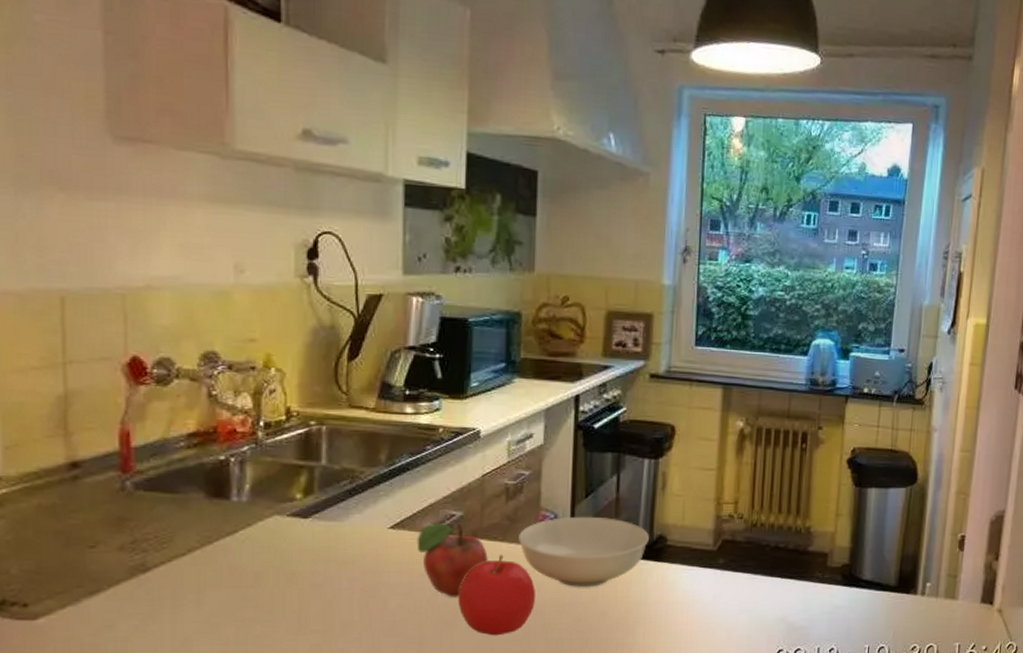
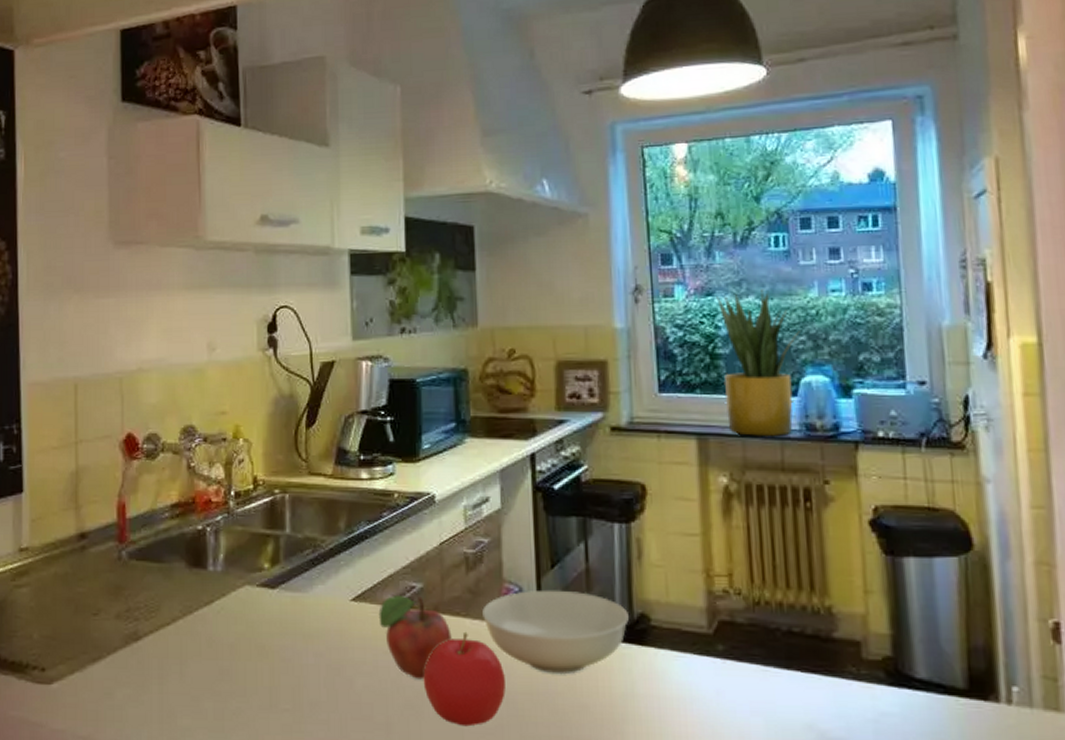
planter: none [750,261,816,388] -> present [716,289,800,436]

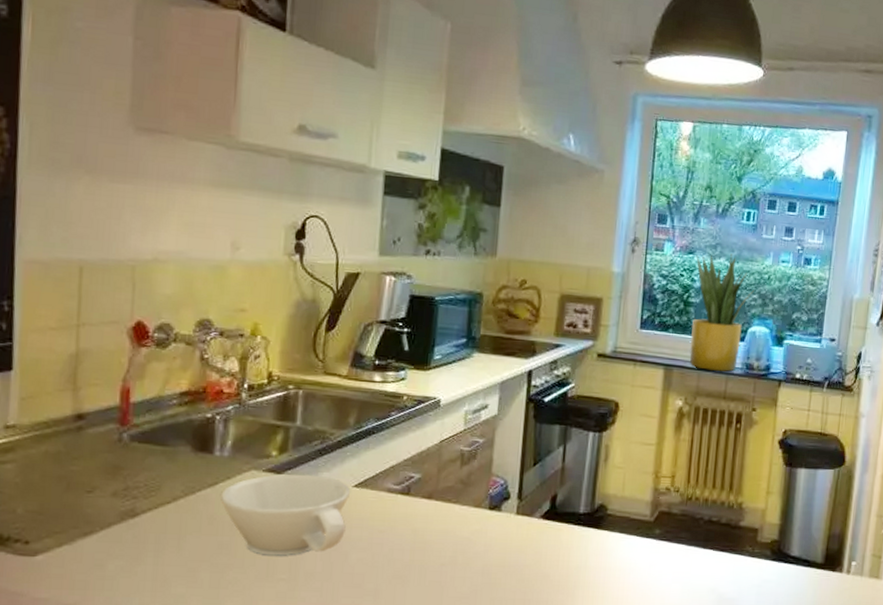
cup: none [218,588,349,682] -> present [221,473,351,556]
fruit: present [378,594,452,680] -> none [377,483,442,554]
fruit: present [423,631,506,727] -> none [412,515,484,592]
bowl: present [482,589,629,675] -> none [470,483,591,551]

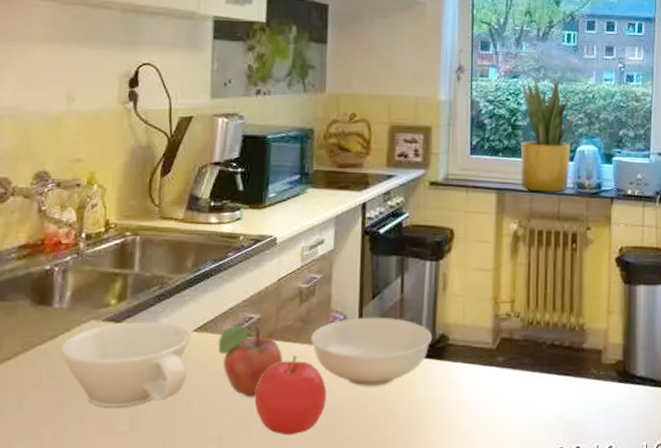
fruit: none [377,483,442,554] -> present [218,324,283,398]
fruit: none [412,515,484,592] -> present [254,354,326,436]
bowl: none [470,483,591,551] -> present [311,317,432,387]

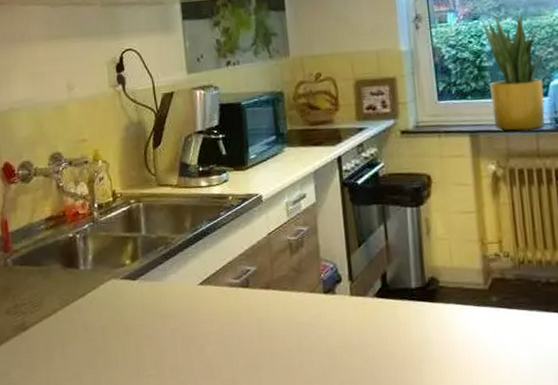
cup: present [61,321,191,408] -> none [90,277,198,355]
fruit: present [218,324,283,398] -> none [221,276,282,343]
fruit: present [254,354,326,436] -> none [260,302,327,377]
bowl: present [311,317,432,387] -> none [305,263,422,330]

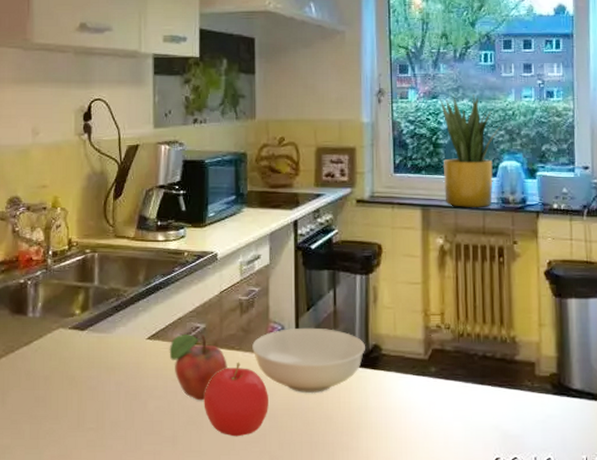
fruit: none [221,276,282,343] -> present [169,333,227,401]
fruit: none [260,302,327,377] -> present [204,362,268,437]
bowl: none [305,263,422,330] -> present [252,327,365,394]

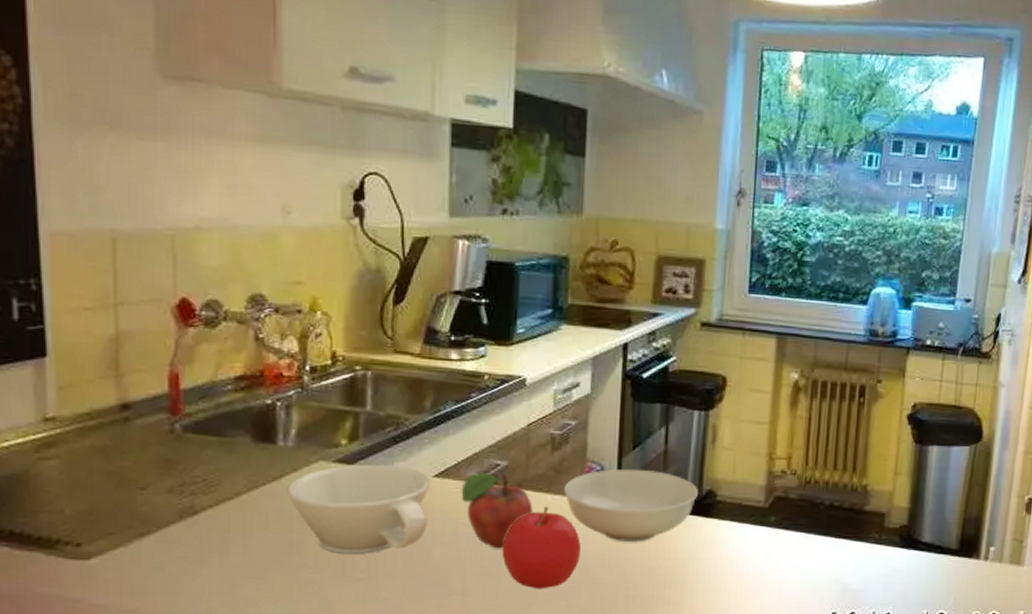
cup: none [35,330,145,407] -> present [288,464,431,554]
planter: present [440,94,500,207] -> none [805,204,877,339]

